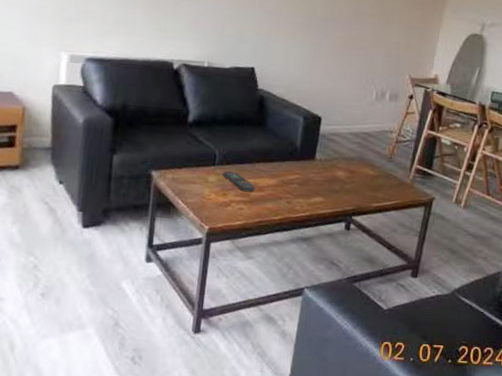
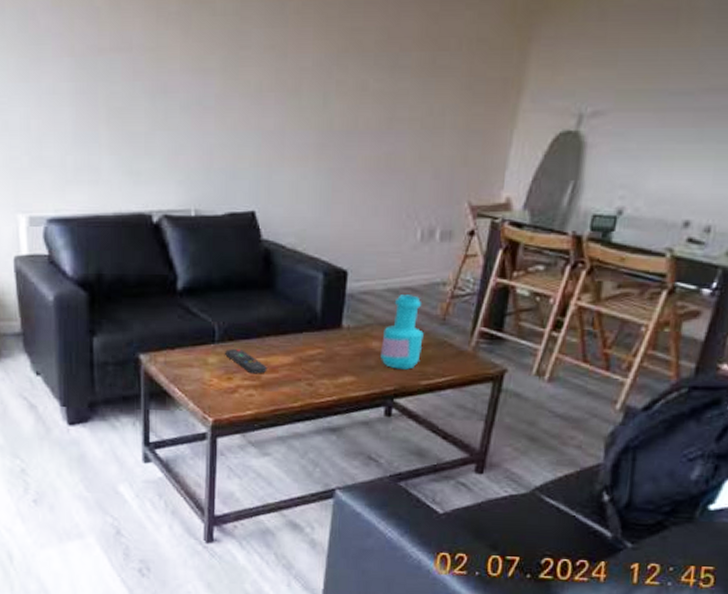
bottle: none [344,137,376,194] -> present [381,295,424,370]

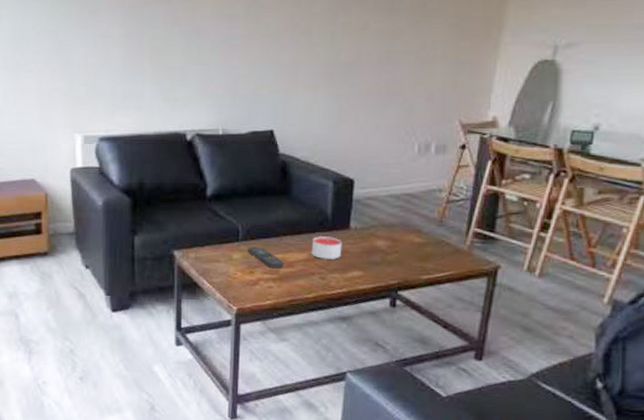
candle: none [298,337,333,363] -> present [311,236,342,259]
bottle: present [381,295,424,370] -> none [385,200,423,266]

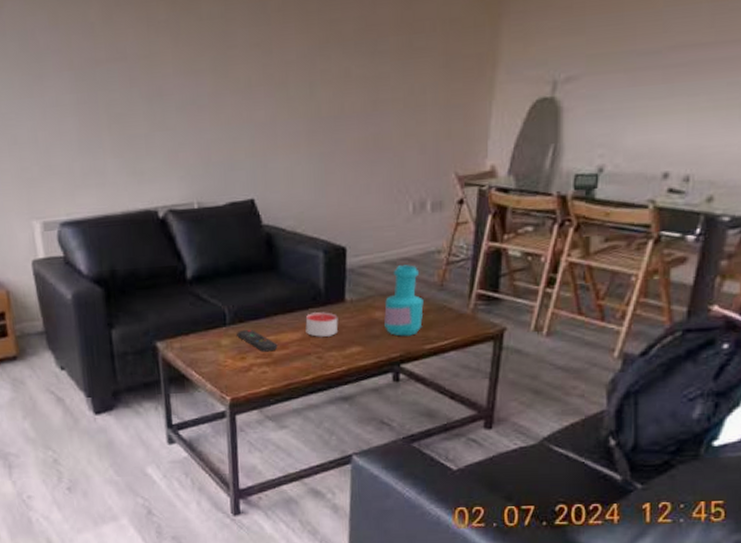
bottle: none [385,200,423,266] -> present [384,265,424,336]

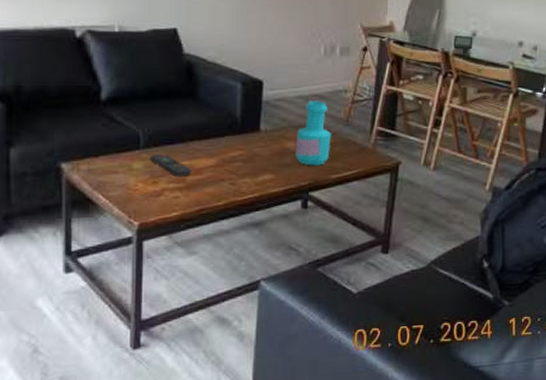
candle: present [305,312,338,337] -> none [221,140,253,164]

